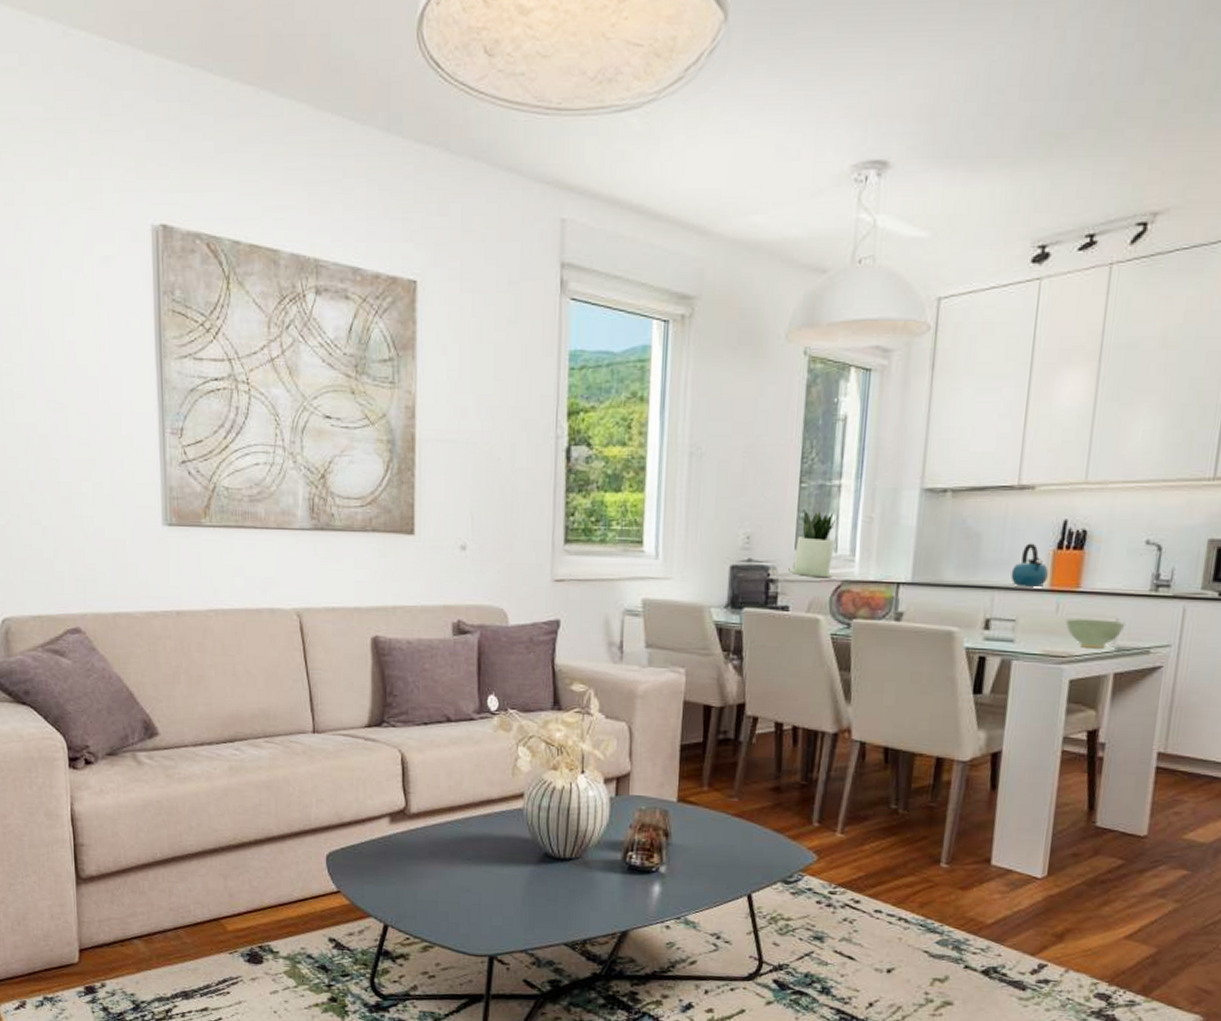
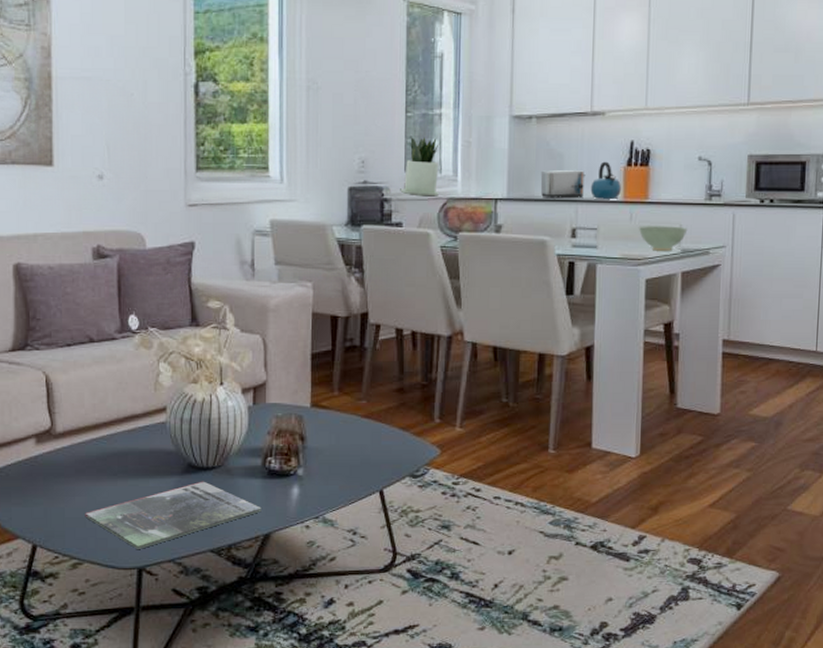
magazine: none [437,872,620,938] -> present [85,481,262,550]
toaster: none [951,551,1006,585] -> present [540,169,586,199]

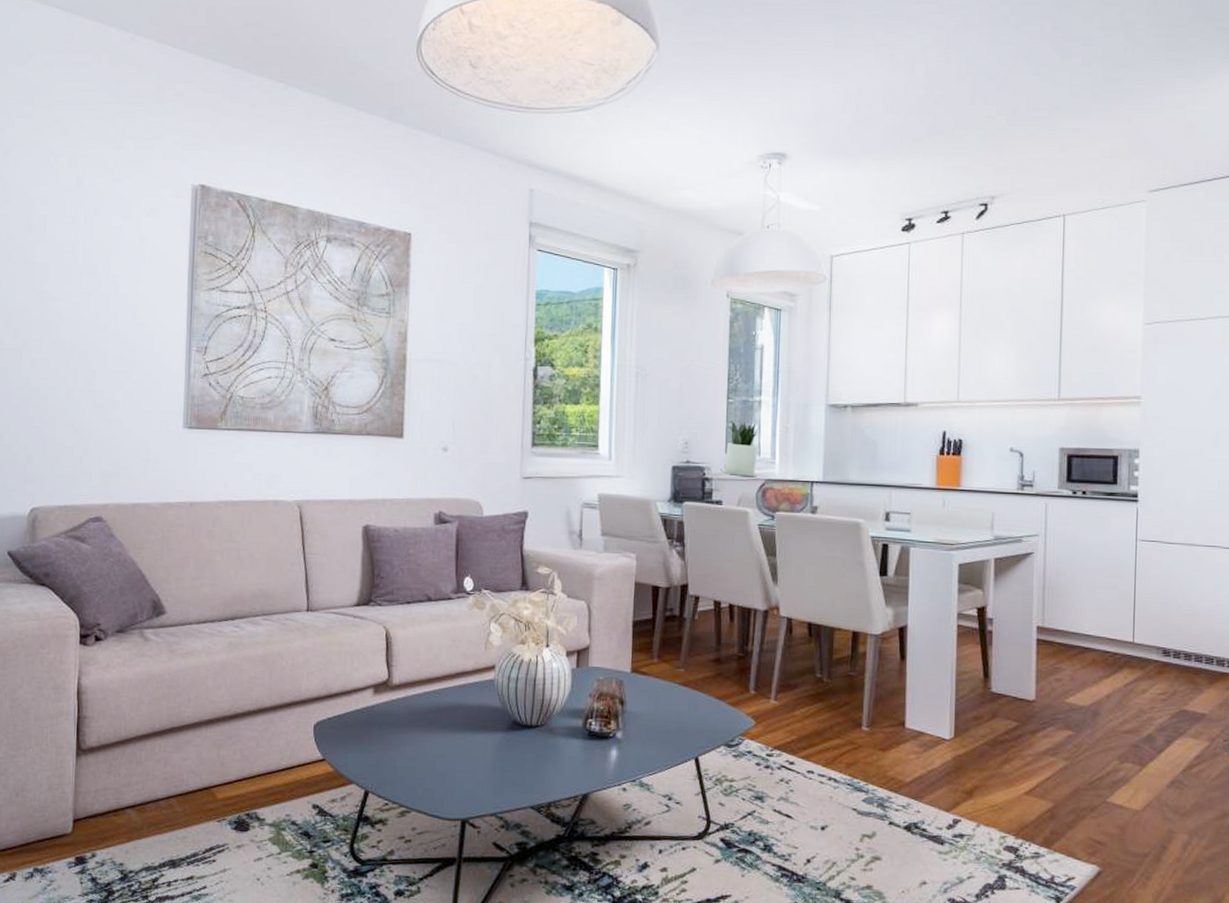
magazine: present [85,481,262,550] -> none [415,738,581,802]
toaster: present [540,169,586,199] -> none [855,456,899,484]
kettle: present [590,161,621,200] -> none [904,449,934,487]
bowl: present [638,226,688,251] -> none [951,512,1000,537]

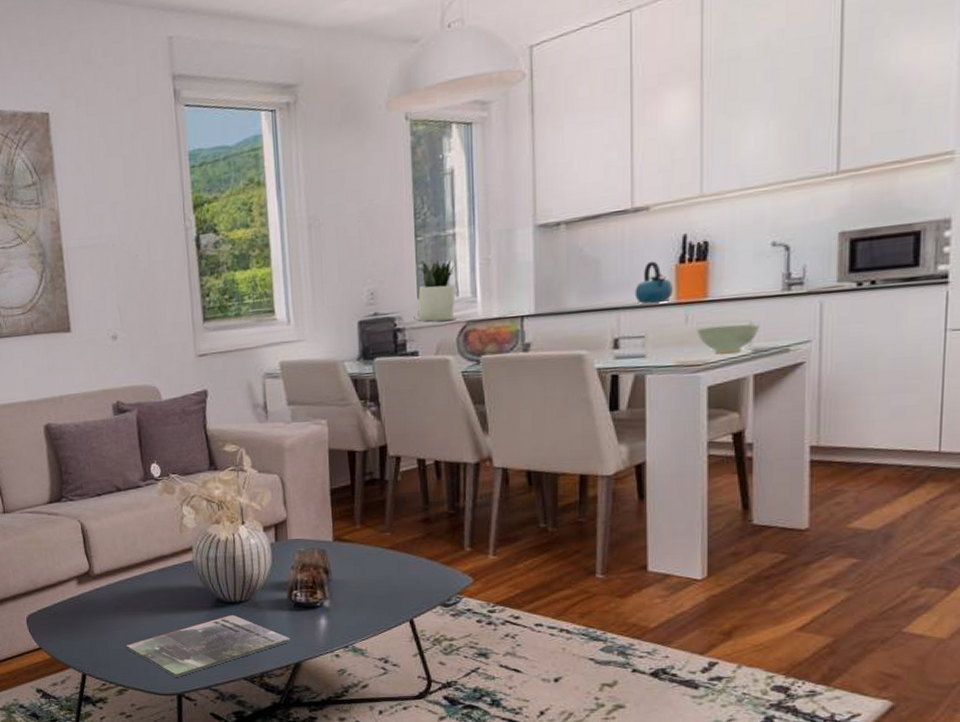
magazine: none [415,738,581,802] -> present [126,614,291,678]
kettle: none [904,449,934,487] -> present [635,261,673,304]
bowl: none [951,512,1000,537] -> present [696,324,760,354]

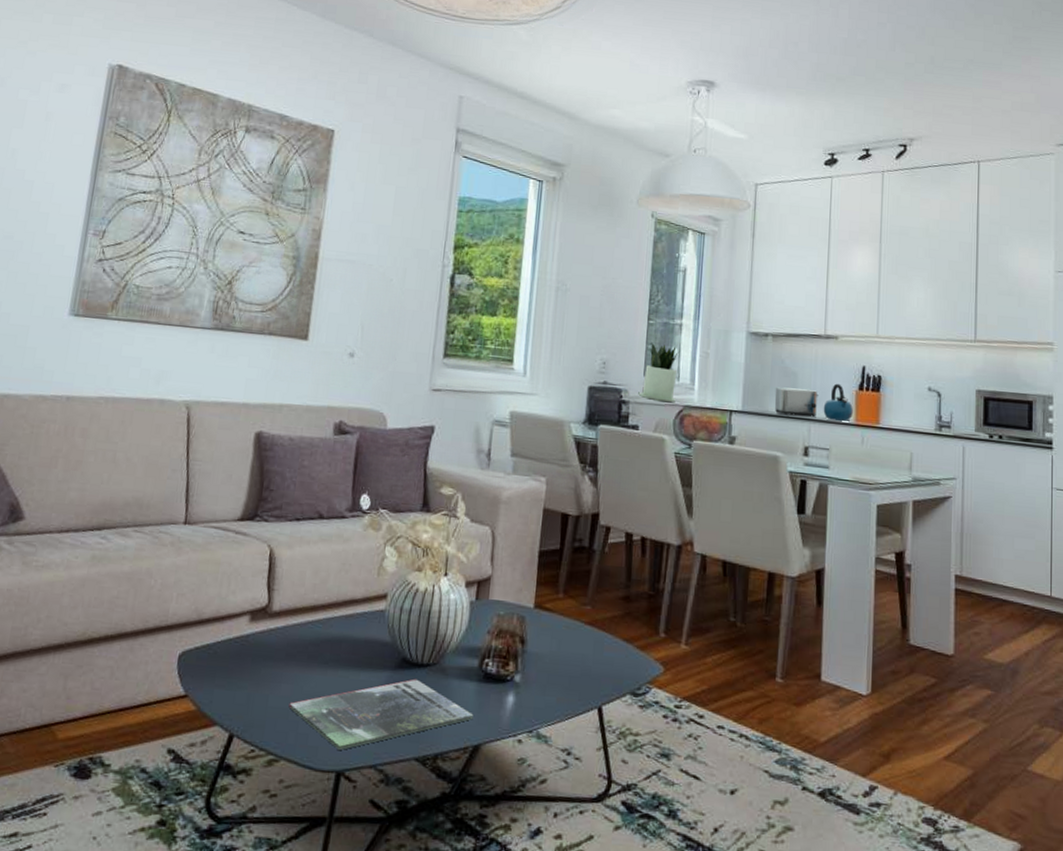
toaster: none [573,273,628,310] -> present [774,387,819,417]
bowl: present [696,324,760,354] -> none [869,450,918,478]

